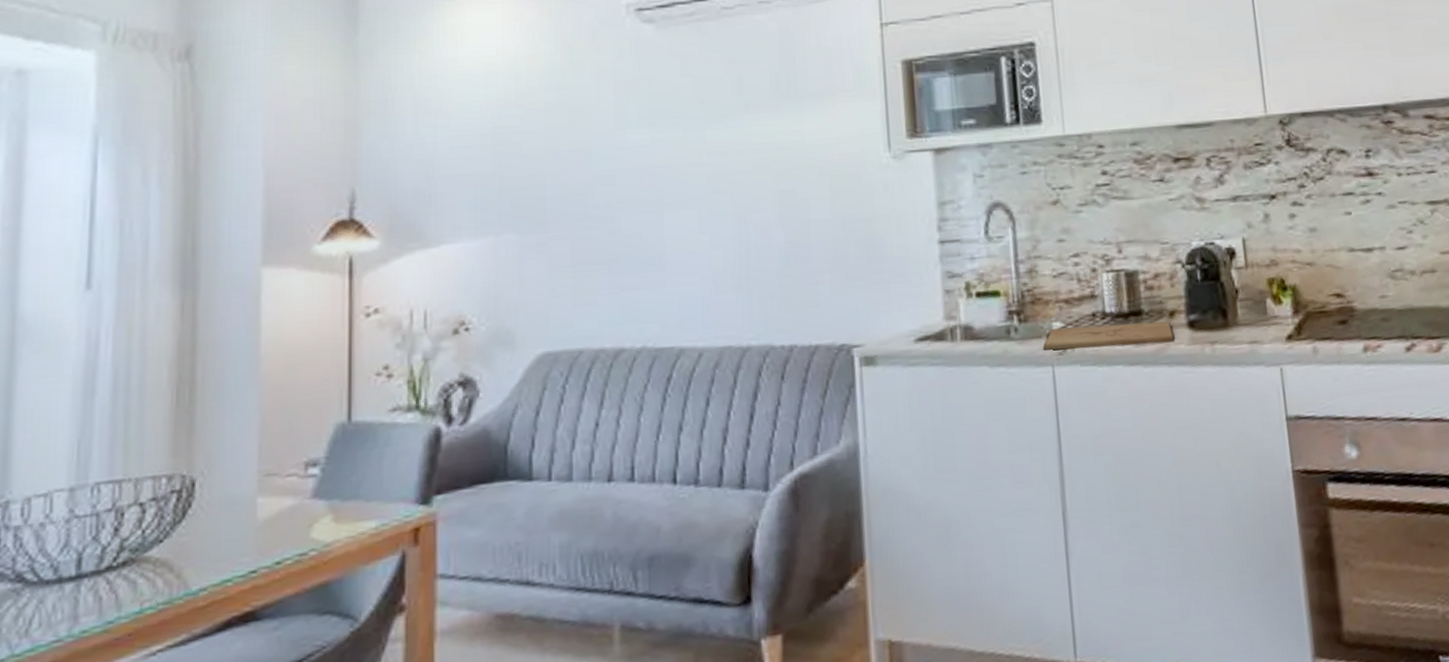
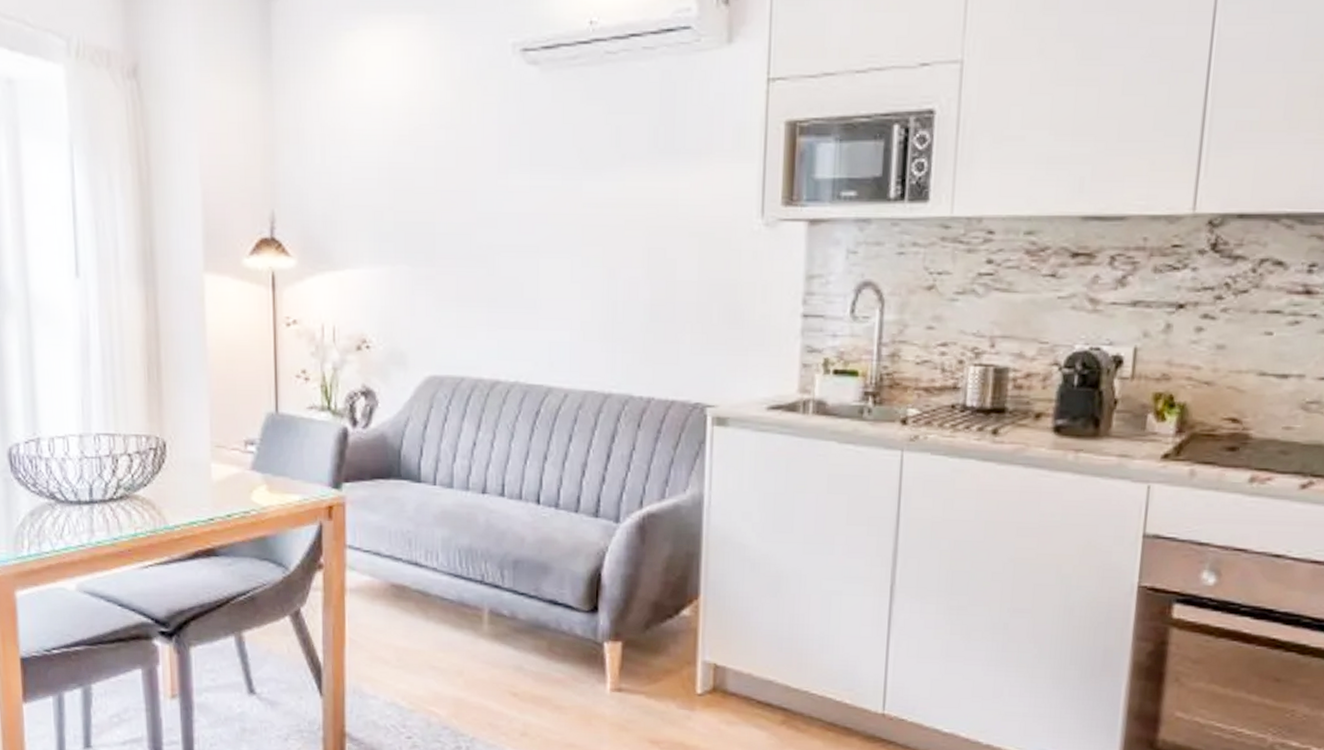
cutting board: present [1044,321,1175,352] -> none [895,415,1037,445]

